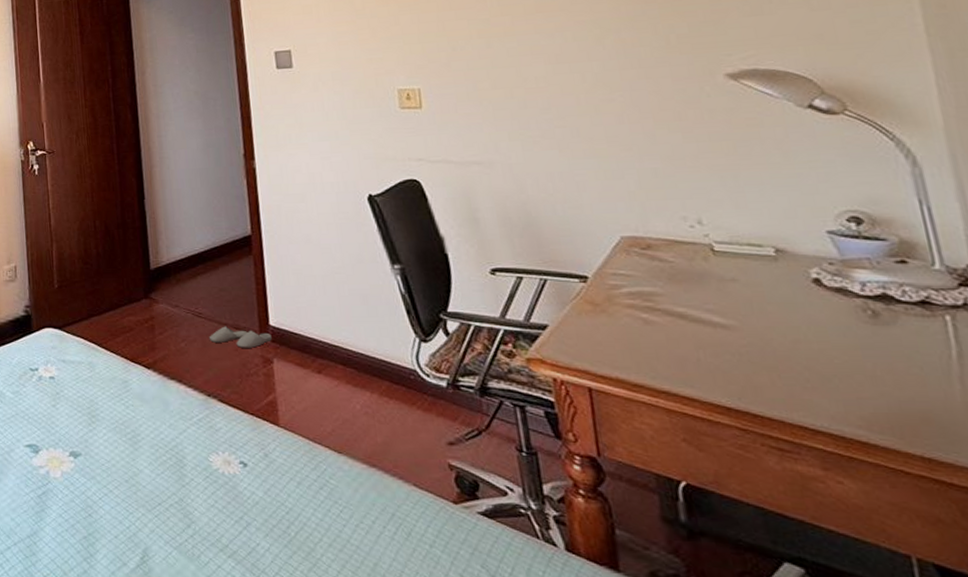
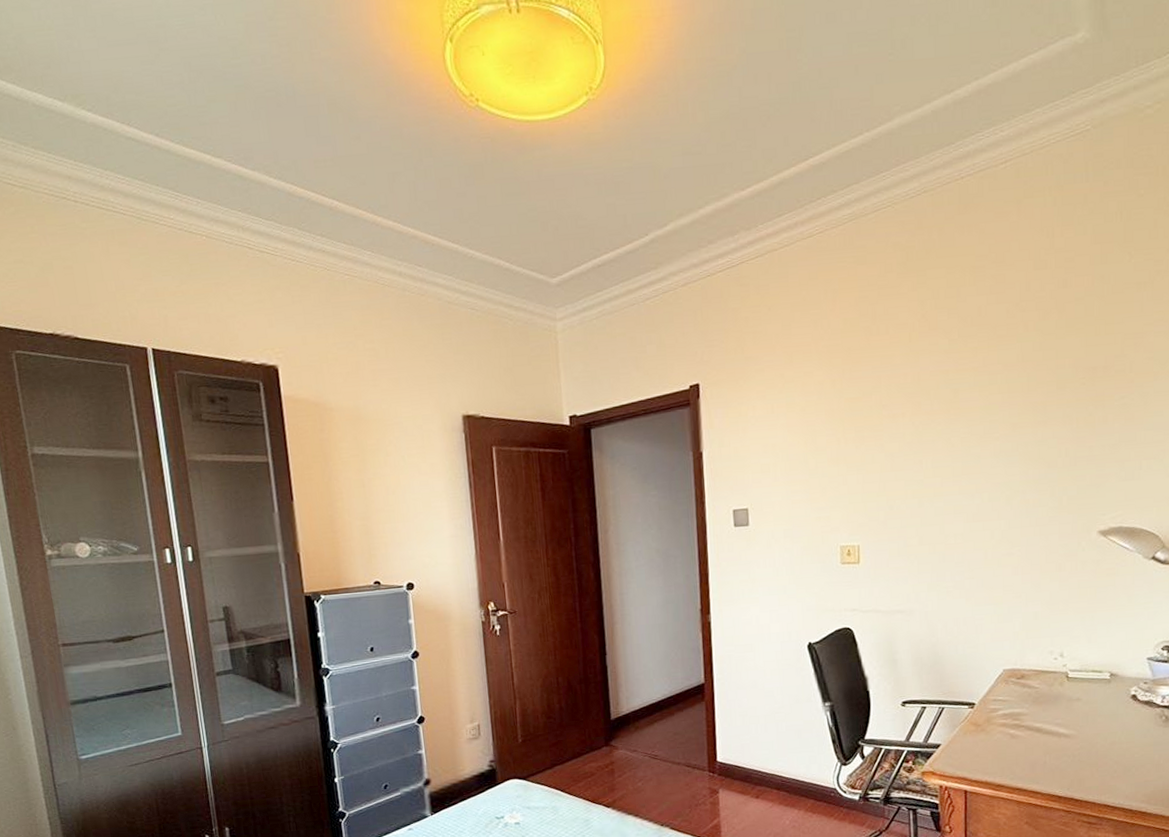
slippers: present [209,326,272,349] -> none [663,765,719,783]

